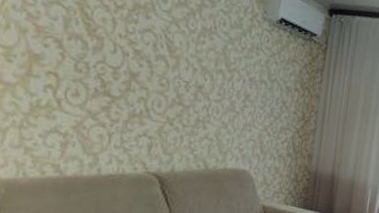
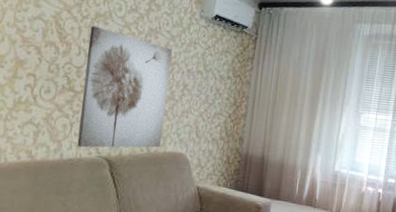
wall art: none [118,18,232,164] -> present [77,26,173,148]

